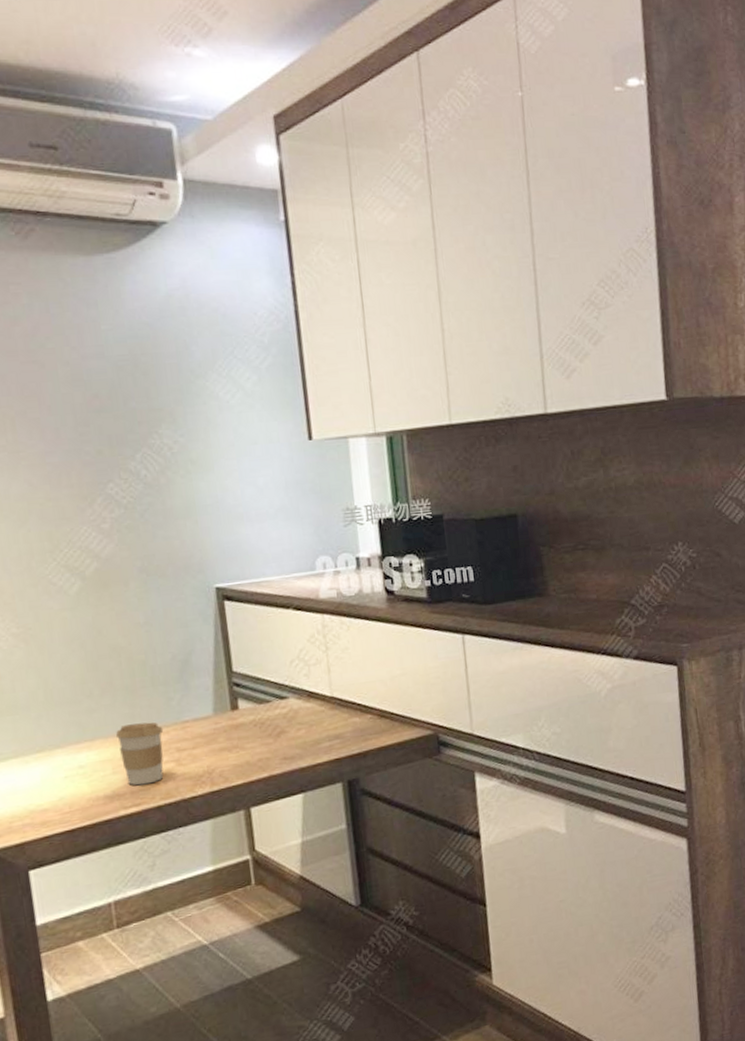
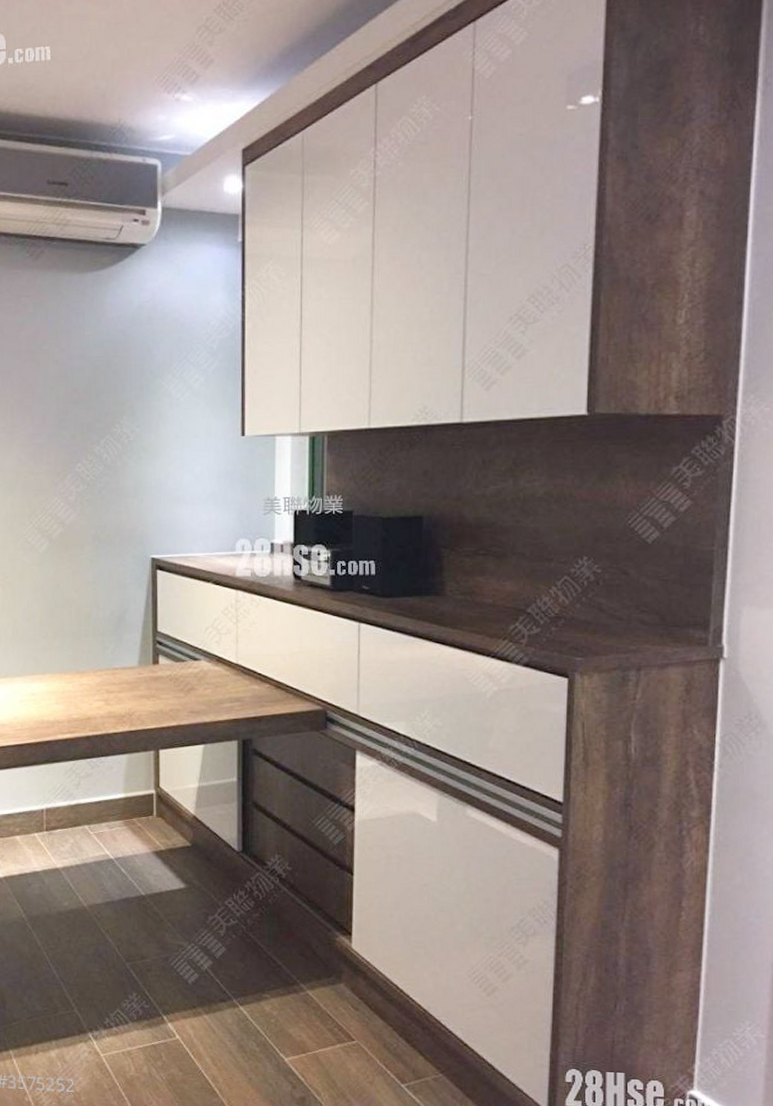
coffee cup: present [116,722,164,786] -> none [62,665,98,717]

